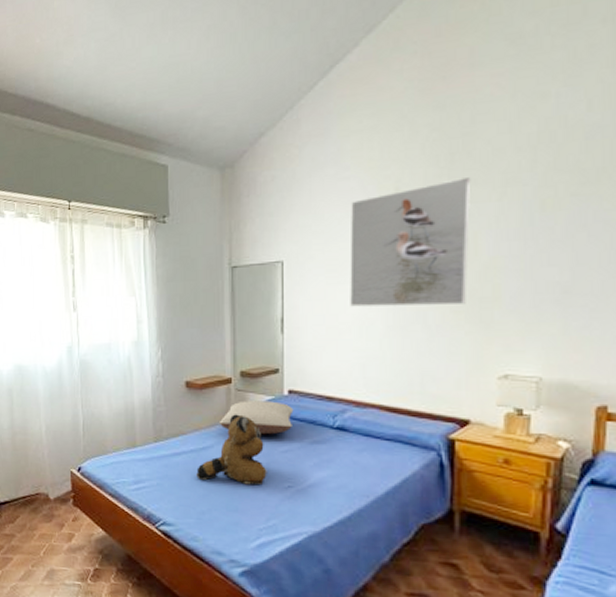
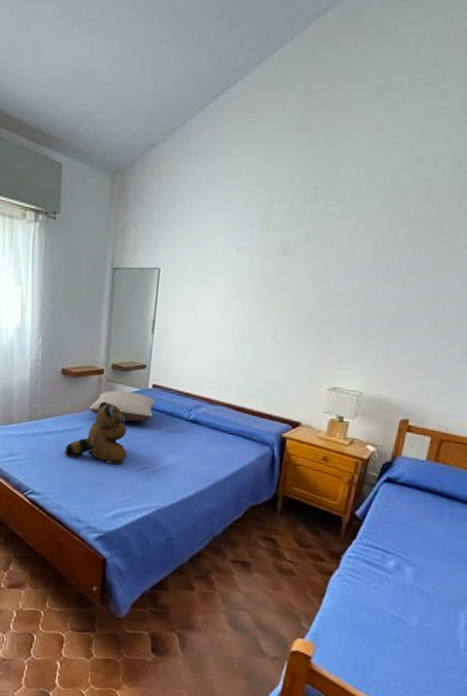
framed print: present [350,177,471,307] -> none [214,212,330,324]

